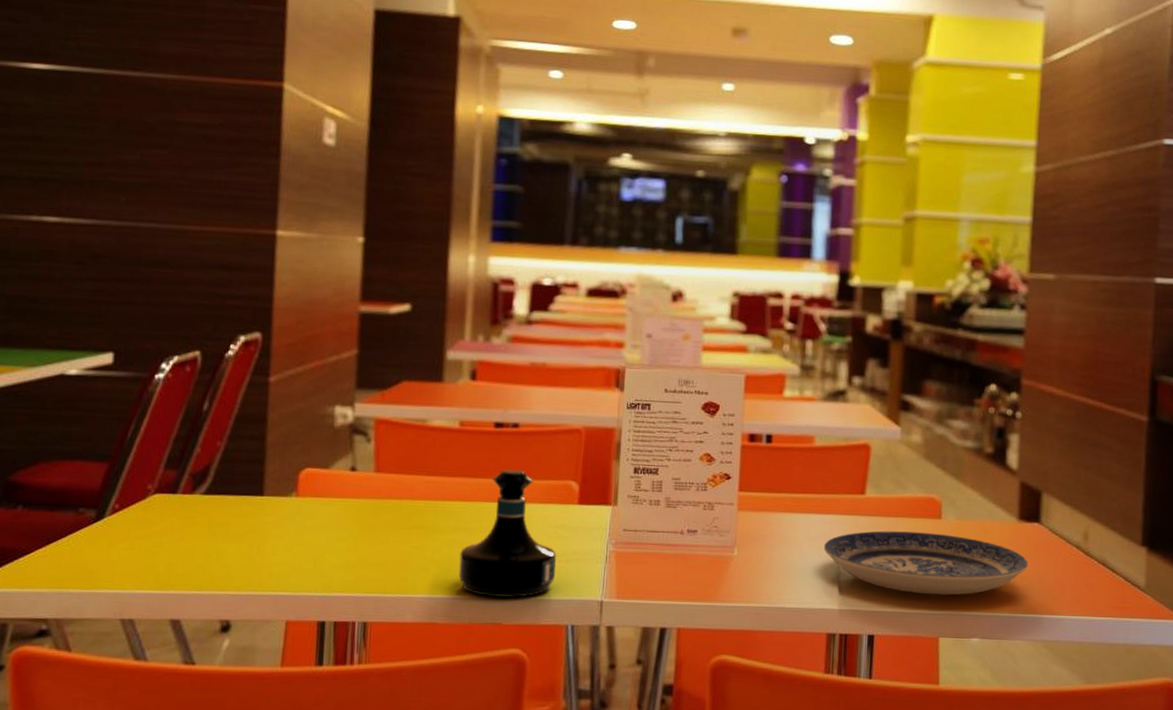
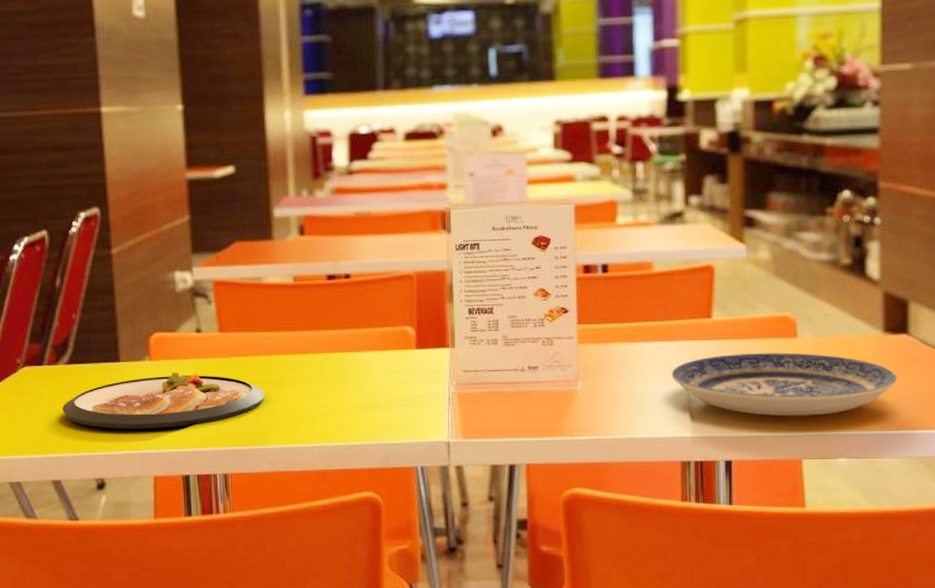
dish: none [192,511,416,570] -> present [62,372,264,430]
tequila bottle: present [458,469,556,599] -> none [307,320,400,444]

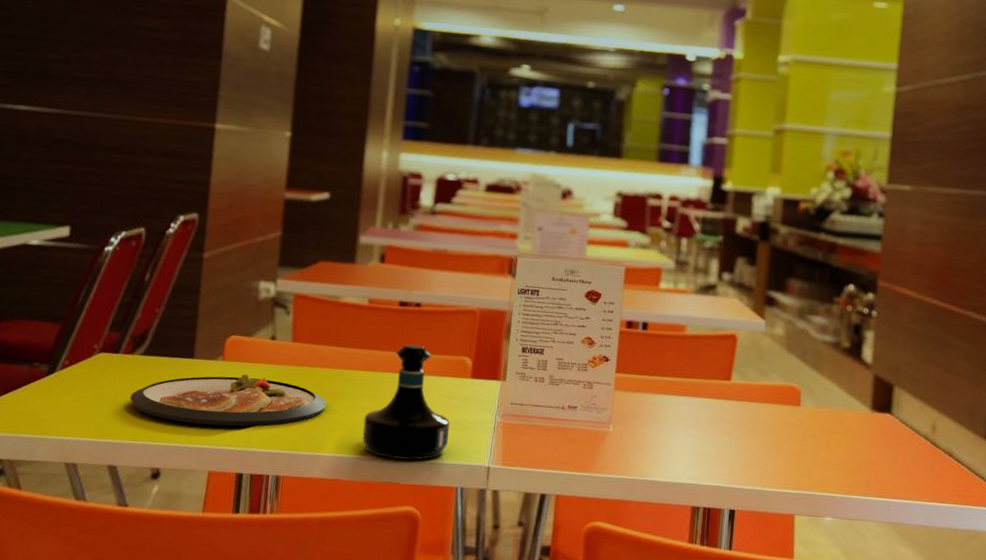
tequila bottle: none [307,320,400,444] -> present [362,344,450,461]
plate: present [671,352,897,417] -> none [691,414,879,477]

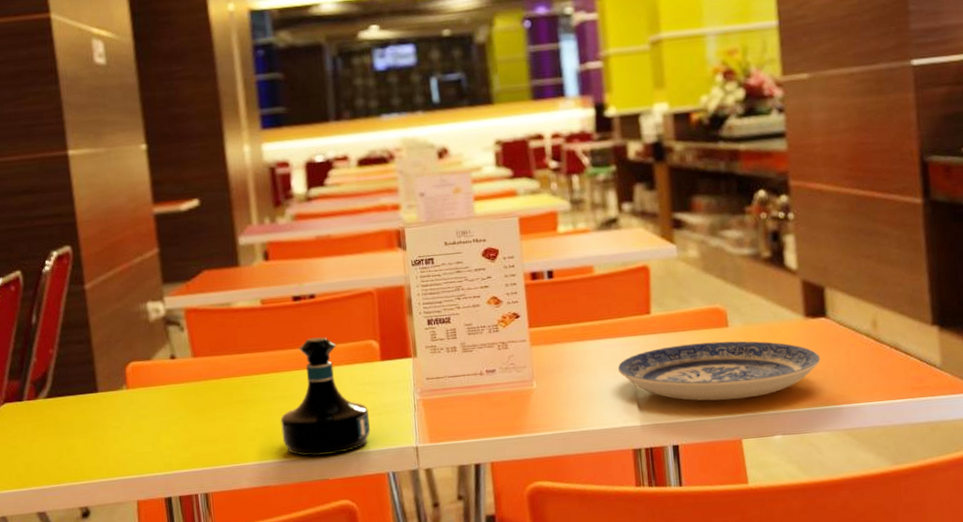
dish: present [130,374,326,427] -> none [44,398,240,458]
plate: none [691,414,879,477] -> present [617,341,820,401]

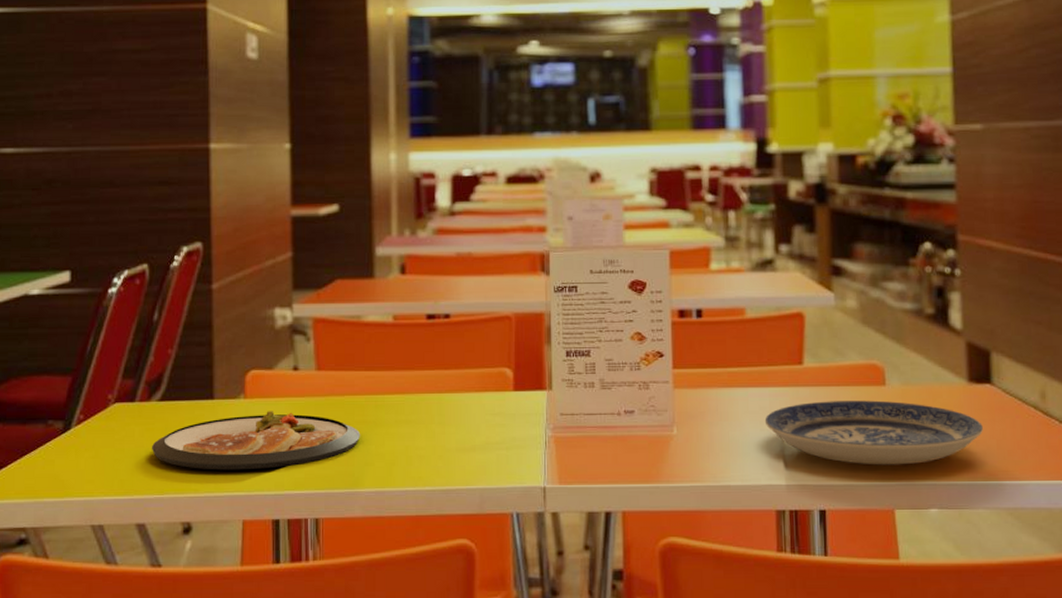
dish: none [44,398,240,458] -> present [152,411,360,470]
tequila bottle: present [280,337,370,456] -> none [403,360,496,489]

